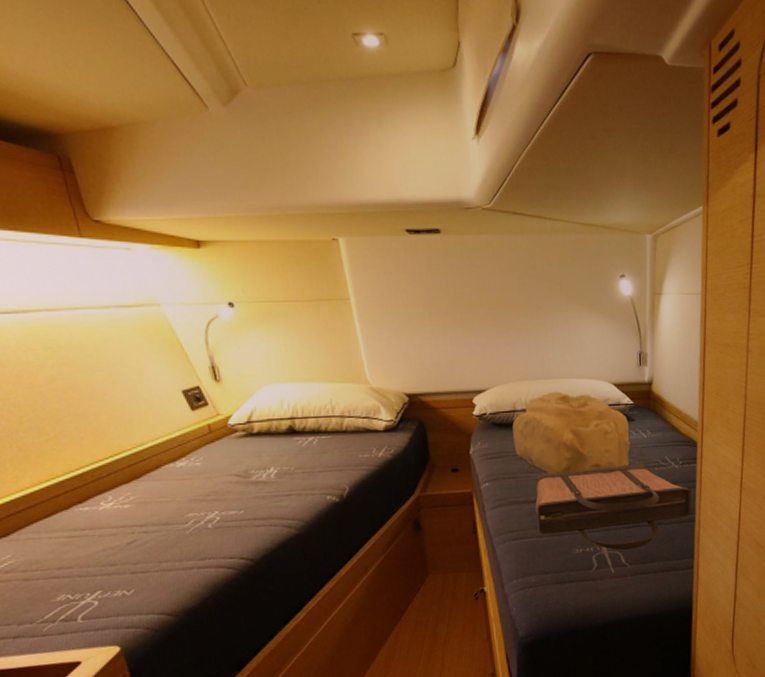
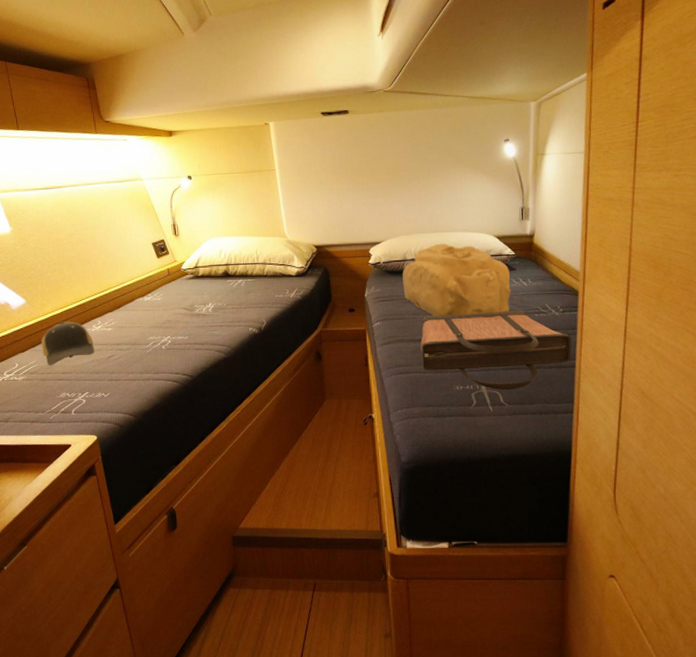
baseball cap: none [17,498,106,560] -> present [41,321,94,365]

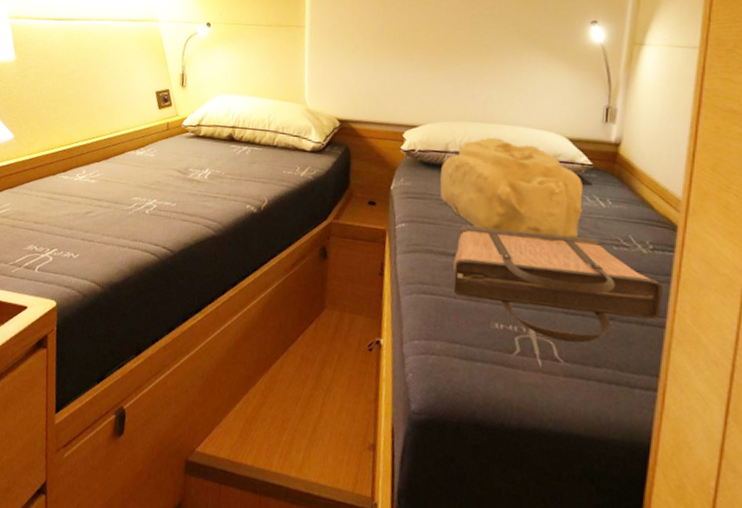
baseball cap: present [41,321,94,365] -> none [19,164,74,212]

